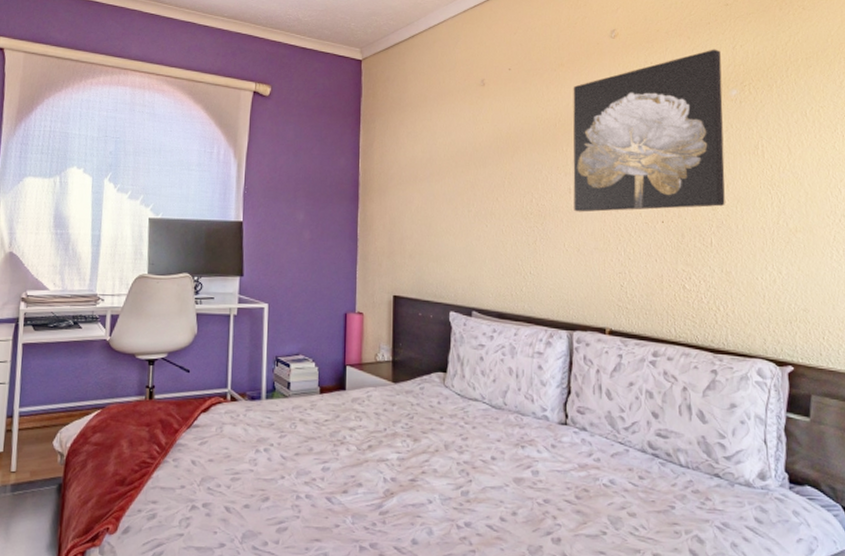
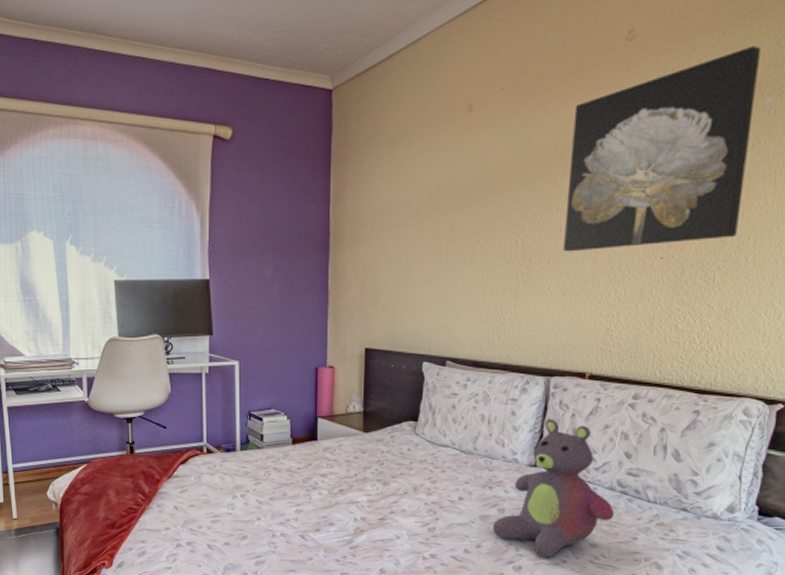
stuffed bear: none [528,374,649,529] -> present [493,419,615,558]

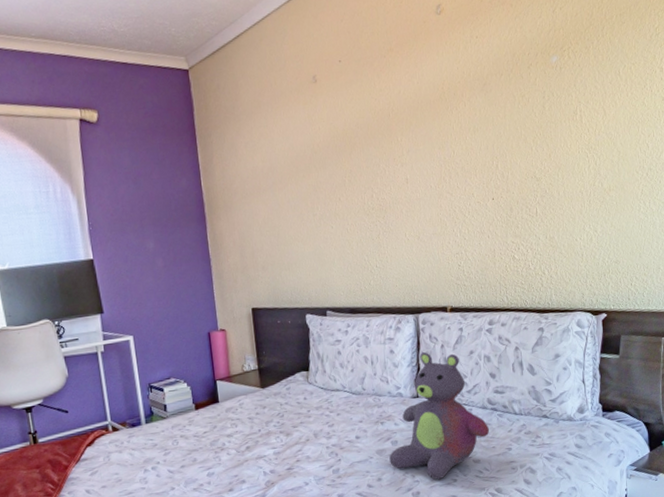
wall art: present [563,45,761,252] -> none [403,14,548,201]

